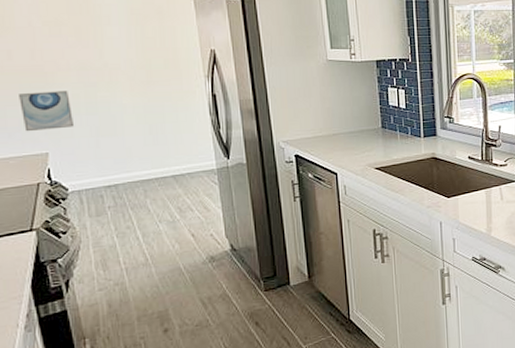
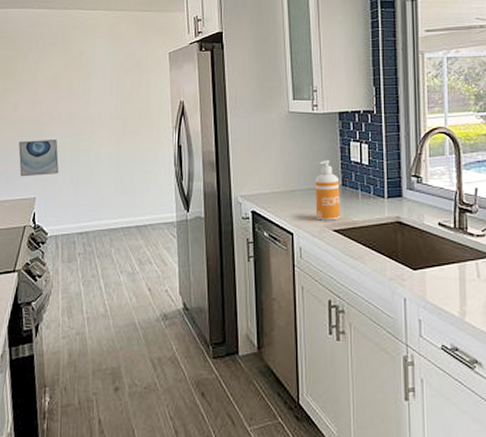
soap dispenser: none [356,104,381,160] -> present [315,159,340,221]

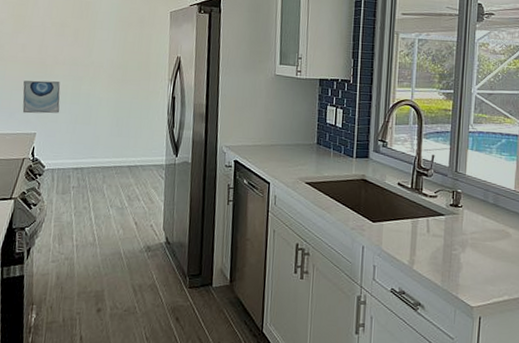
soap dispenser: present [315,159,340,221] -> none [291,120,315,174]

